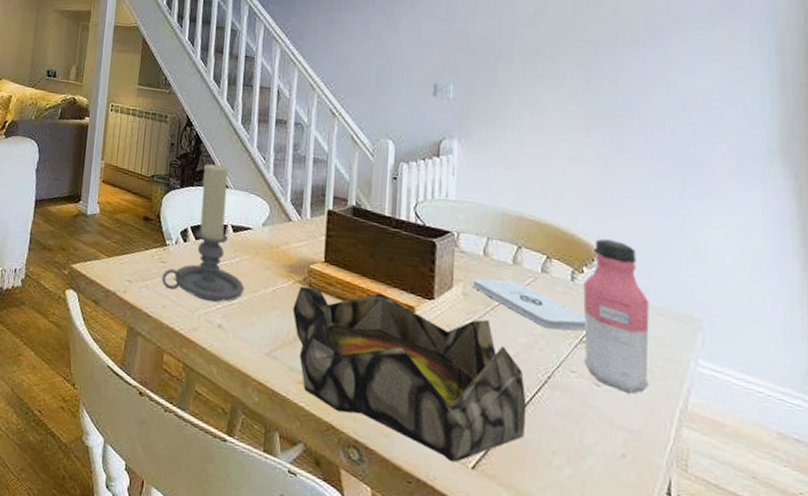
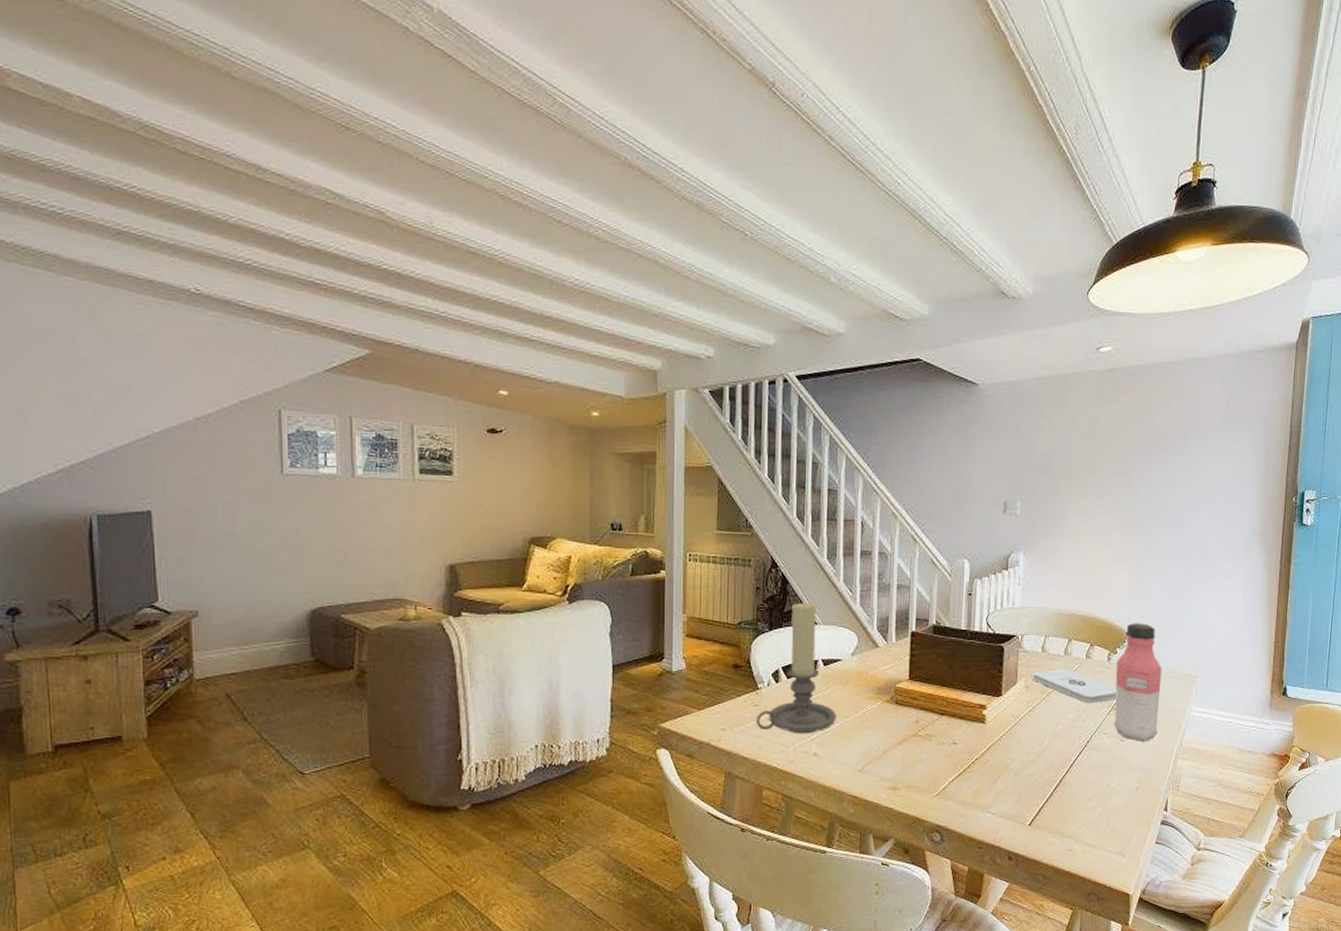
decorative bowl: present [293,286,527,462] -> none [882,698,1071,824]

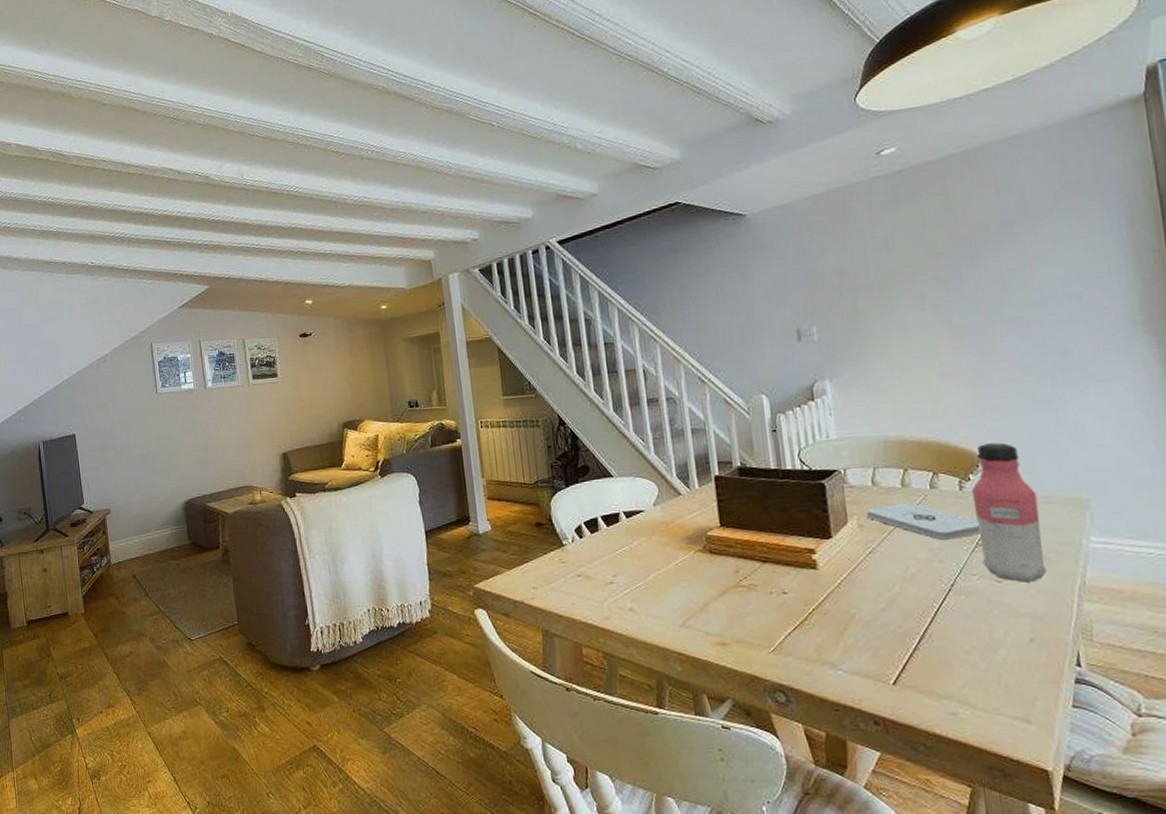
candle holder: present [756,602,836,734] -> none [565,456,648,590]

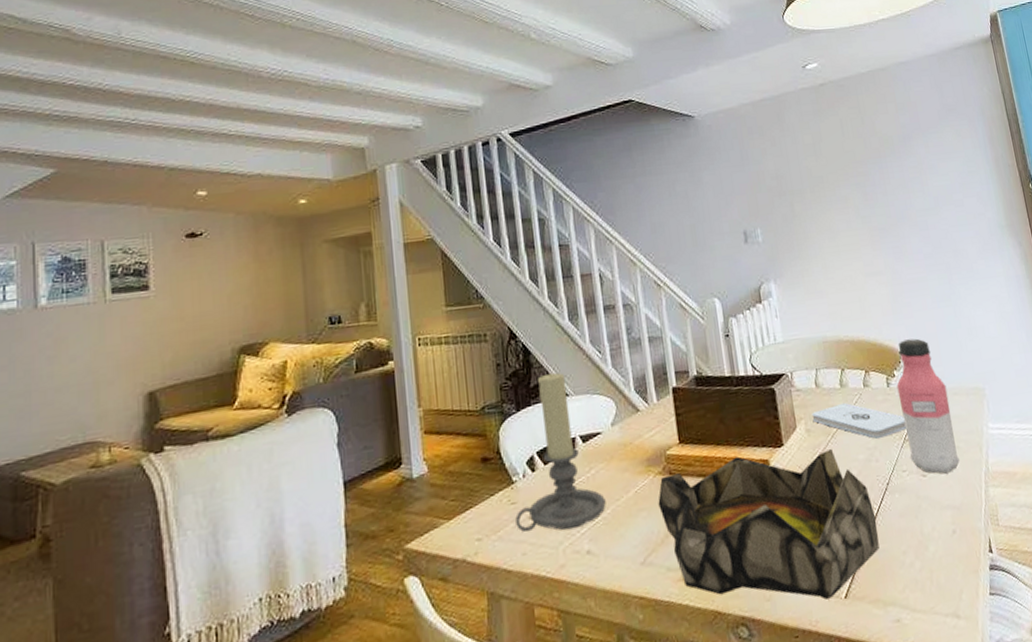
candle holder: none [565,456,648,590] -> present [515,372,606,532]
decorative bowl: none [698,543,937,683] -> present [658,448,880,600]

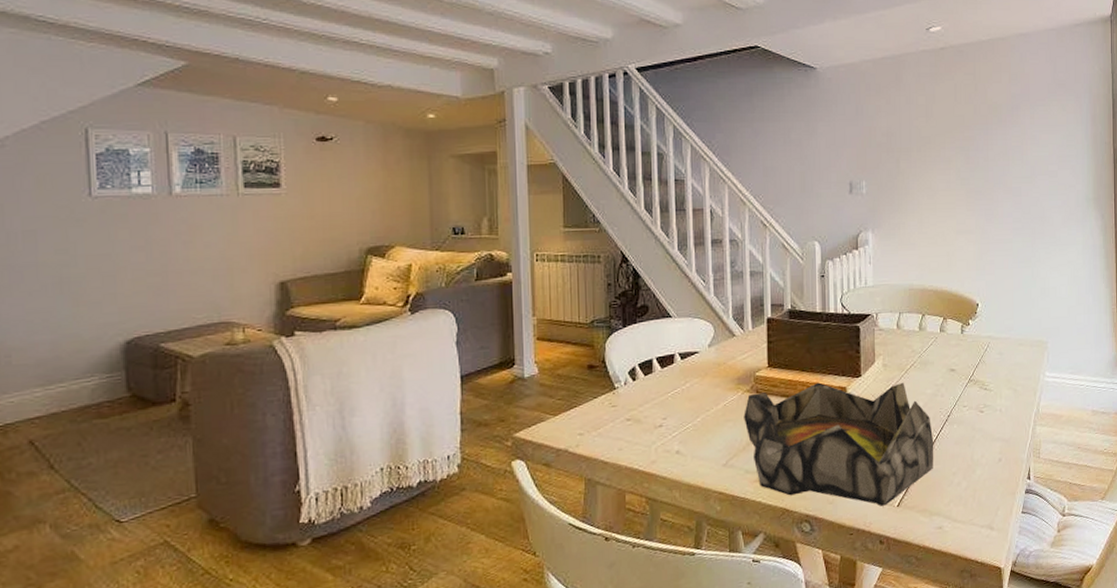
candle holder: present [515,372,606,532] -> none [615,296,697,433]
notepad: present [811,402,907,439] -> none [890,343,972,377]
water bottle: present [896,338,960,474] -> none [970,293,1015,412]

